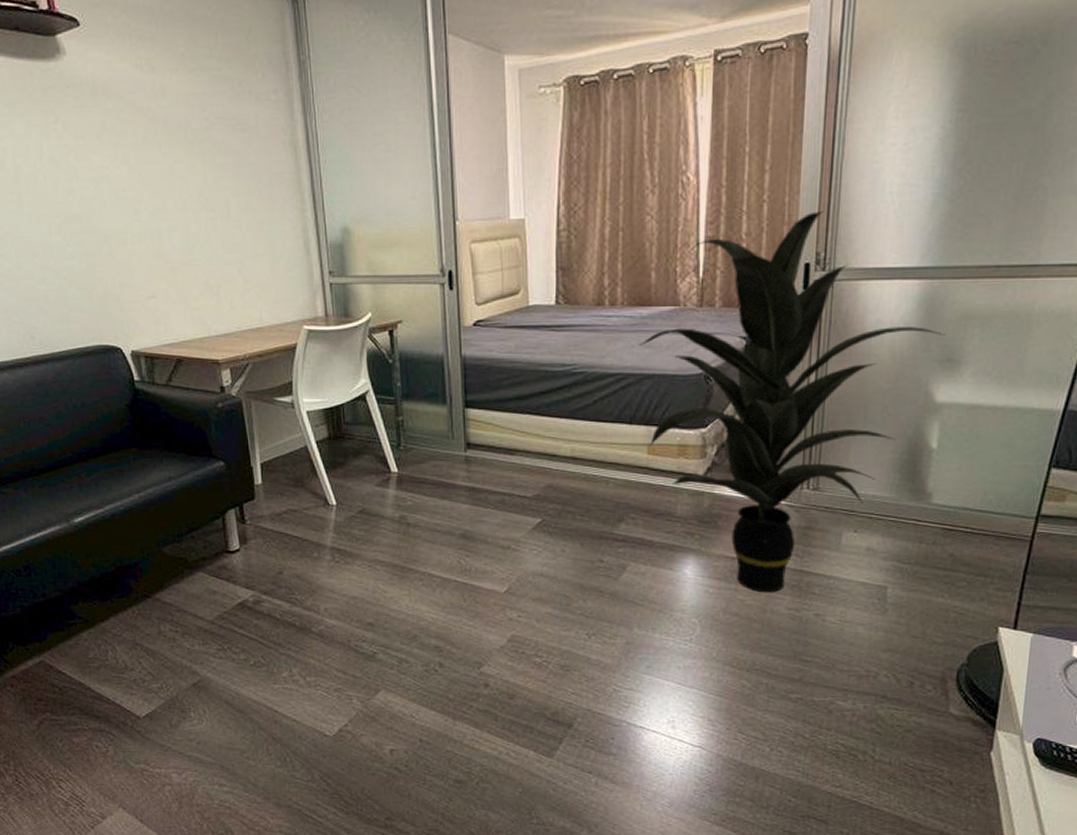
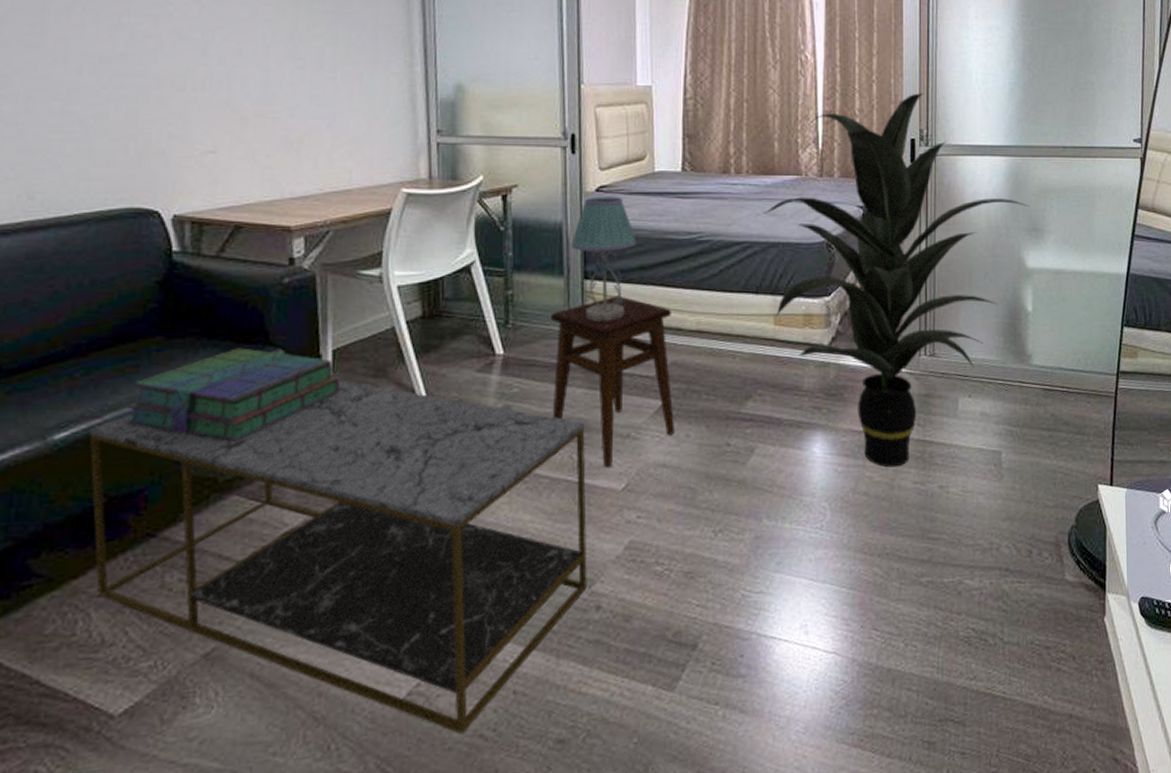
coffee table: none [96,488,476,765] -> present [89,380,587,735]
stack of books: none [119,459,269,532] -> present [127,347,341,441]
stool: none [437,423,550,573] -> present [551,295,674,468]
table lamp: none [452,330,513,446] -> present [571,197,637,322]

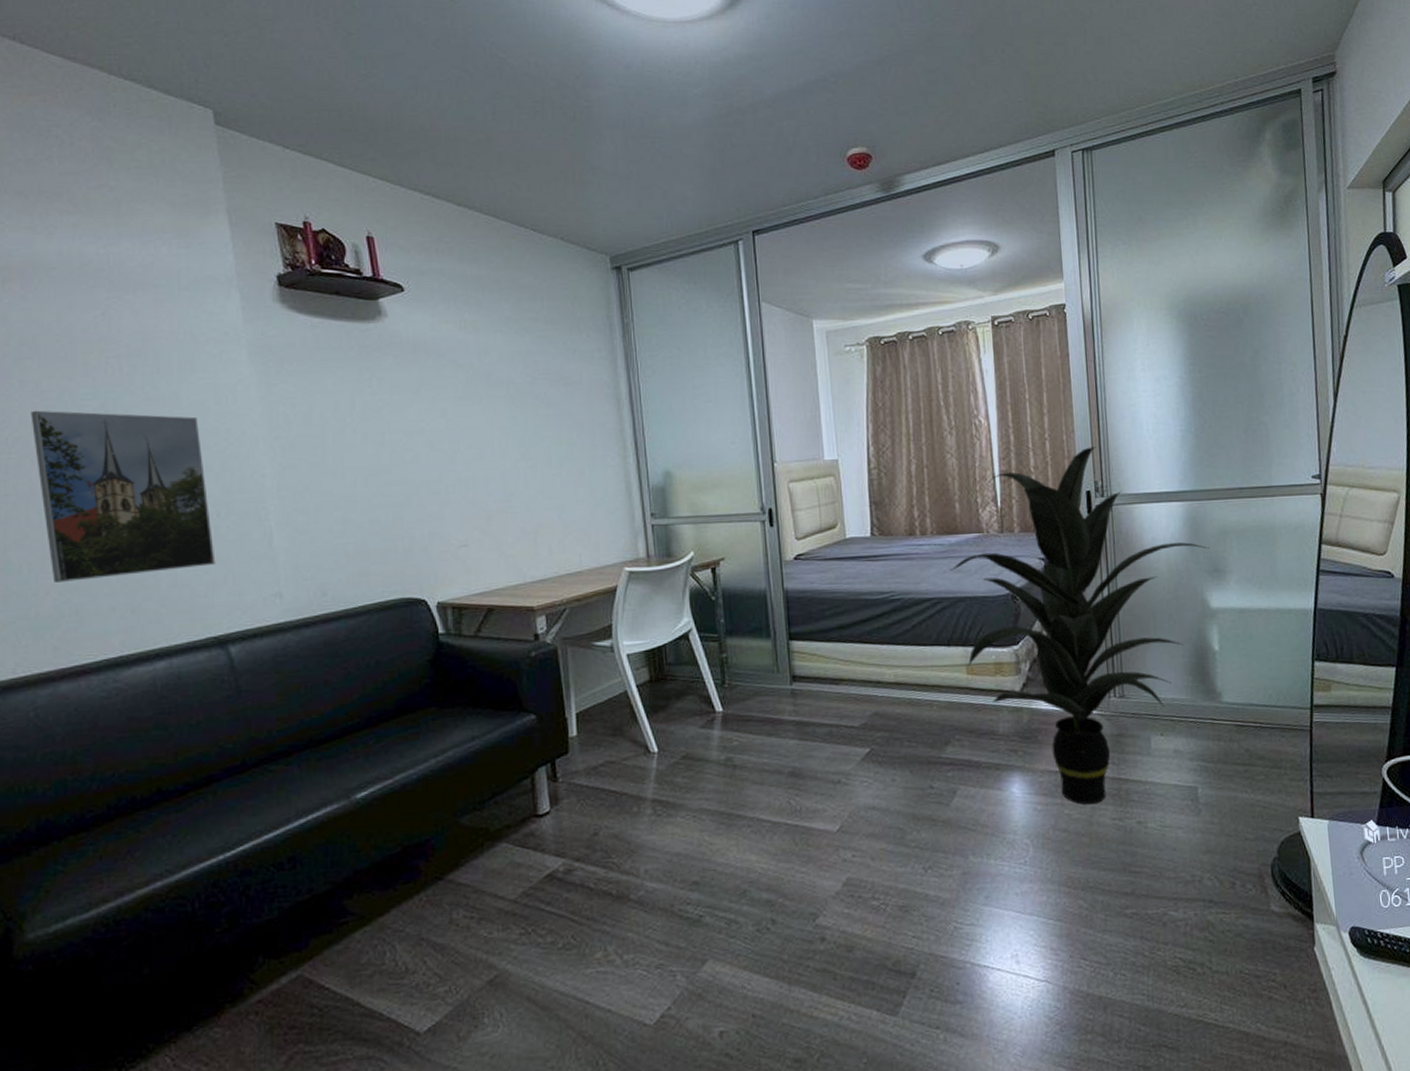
coffee table: present [89,380,587,735] -> none [384,739,811,1053]
stack of books: present [127,347,341,441] -> none [412,714,585,796]
stool: present [551,295,674,468] -> none [762,654,881,812]
table lamp: present [571,197,637,322] -> none [775,563,835,678]

